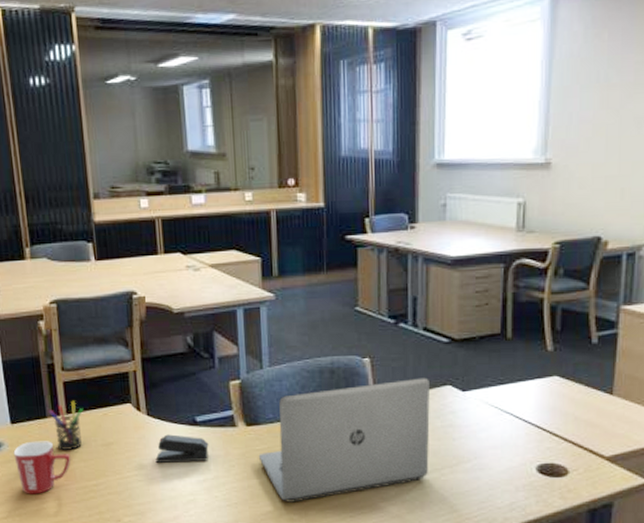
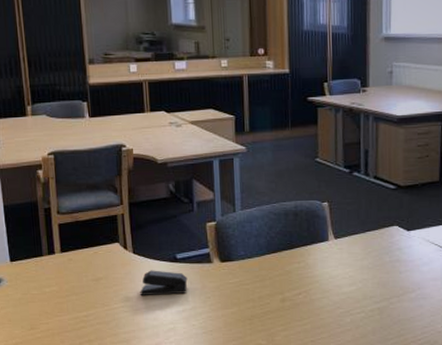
mug: present [13,441,71,494] -> none [12,277,64,325]
pen holder: present [48,400,84,450] -> none [44,240,77,285]
laptop: present [258,377,430,502] -> none [231,219,380,329]

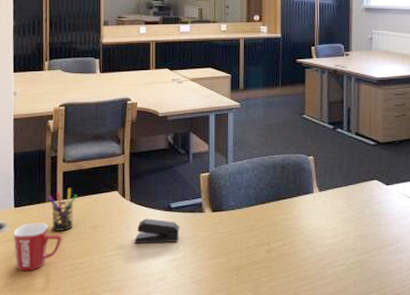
mug: none [12,277,64,325] -> present [13,223,62,271]
pen holder: none [44,240,77,285] -> present [47,188,78,231]

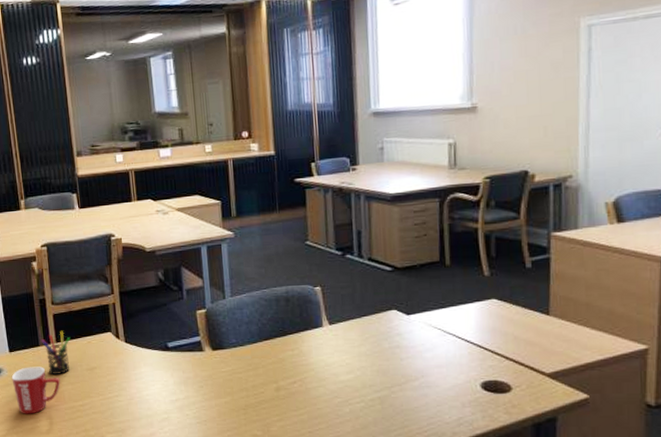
stapler: present [134,218,180,243] -> none [133,359,180,385]

